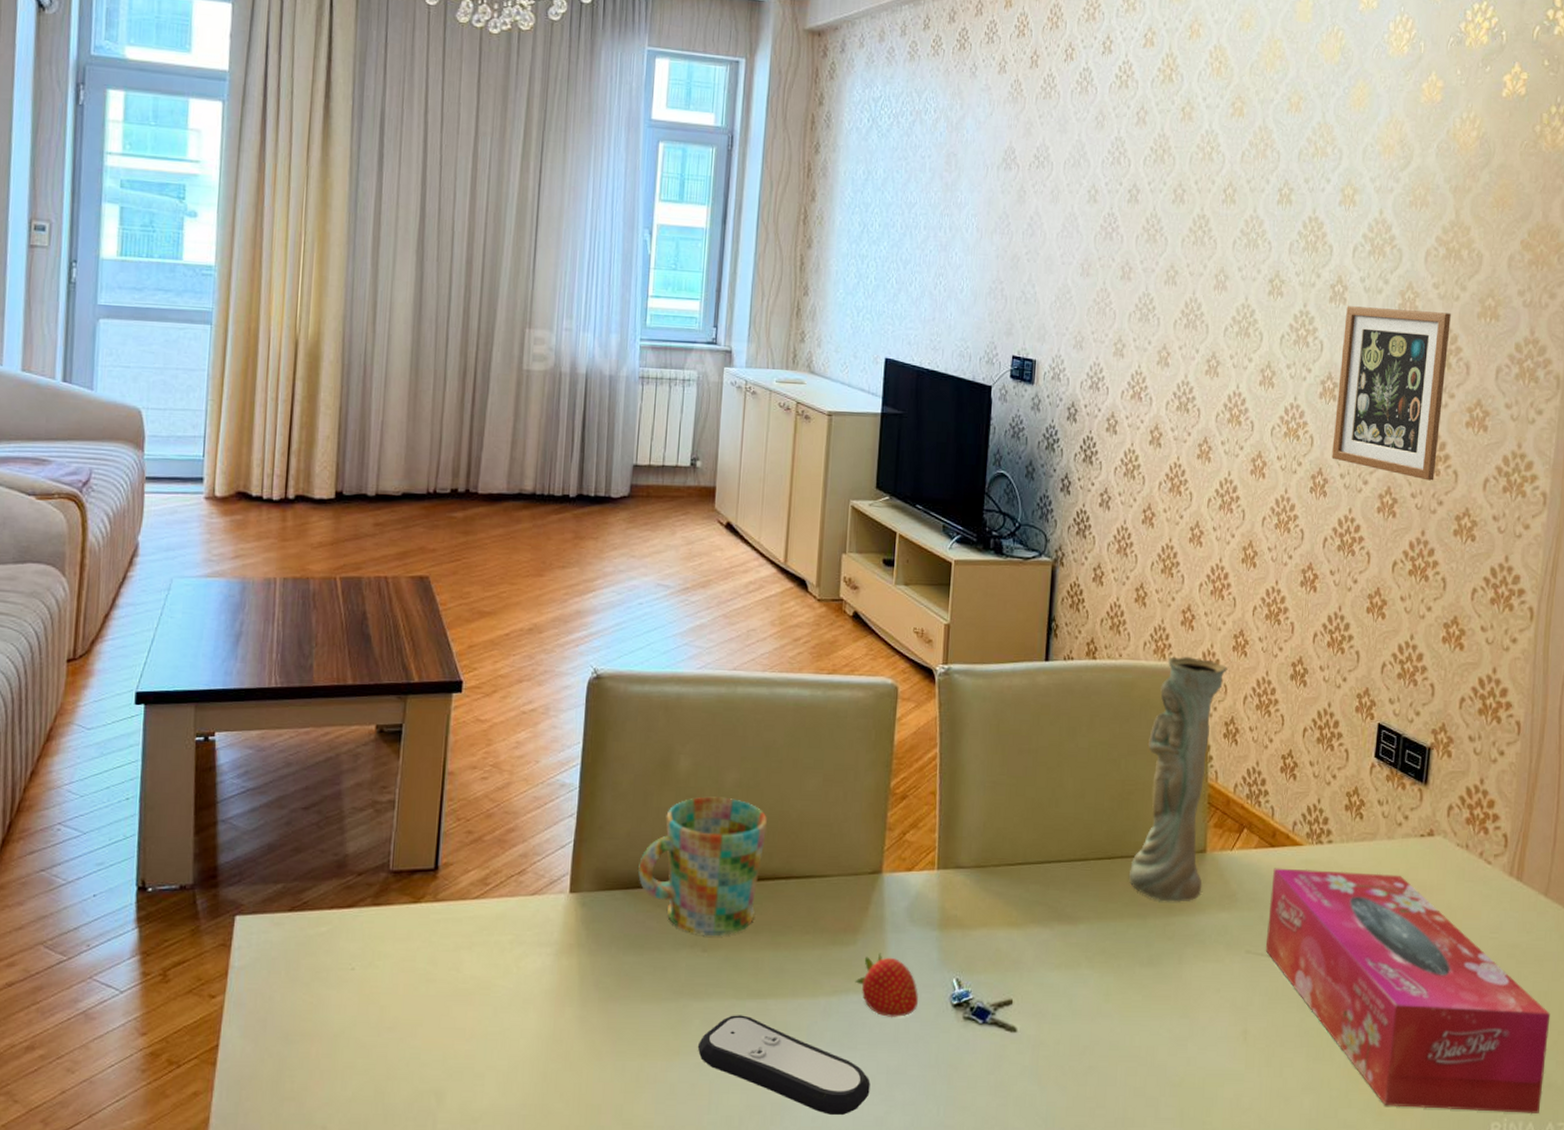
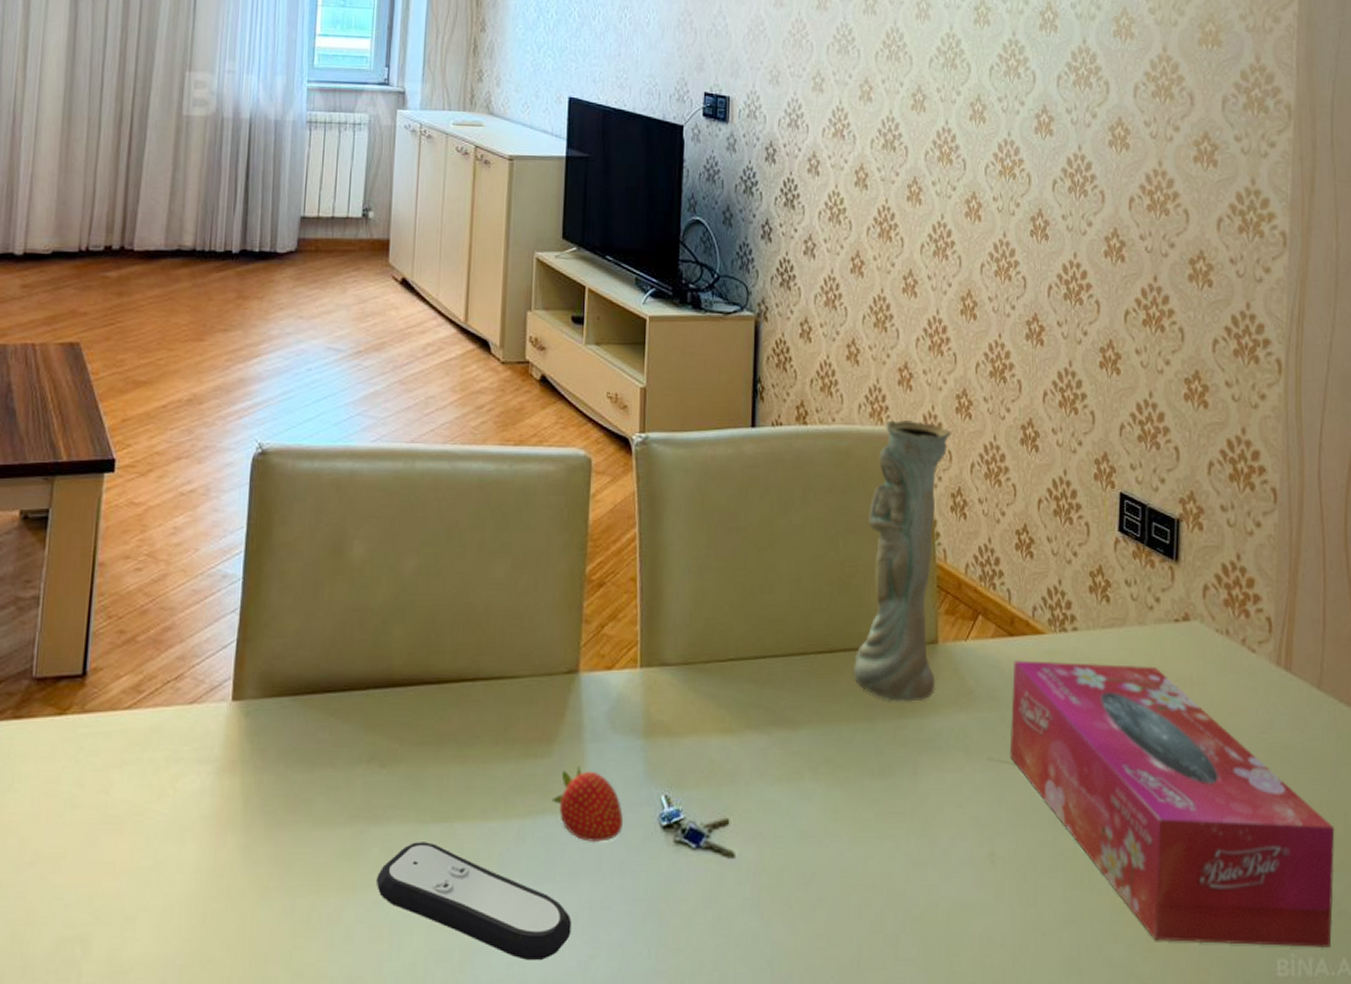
mug: present [638,796,768,937] -> none [308,587,452,750]
picture frame: present [1332,306,1451,481] -> none [1052,34,1170,221]

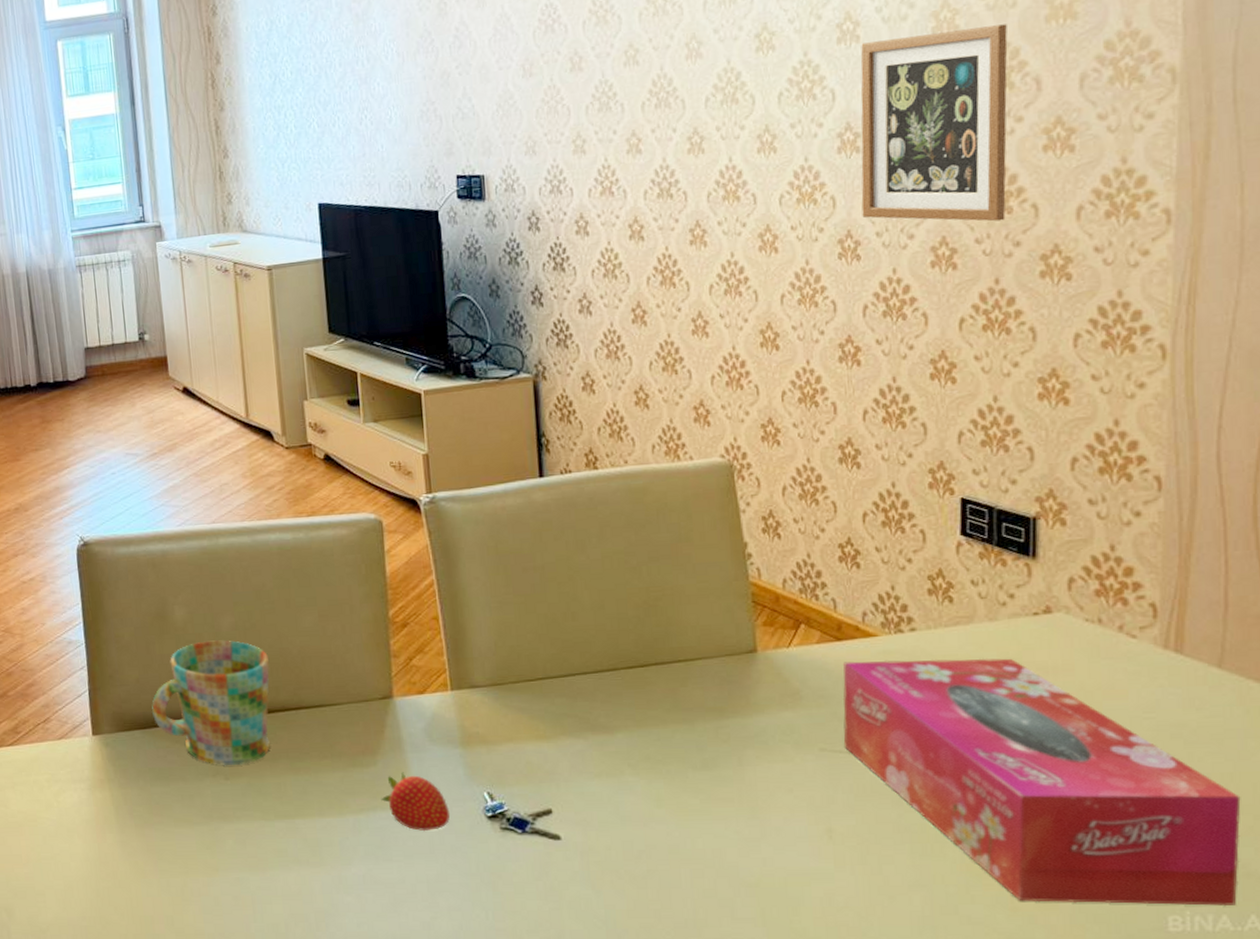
mug: none [308,587,452,750] -> present [152,640,270,766]
remote control: present [376,842,572,960] -> none [234,834,412,921]
vase: present [853,419,951,702] -> none [666,453,758,705]
picture frame: none [1052,34,1170,221] -> present [860,24,1008,222]

